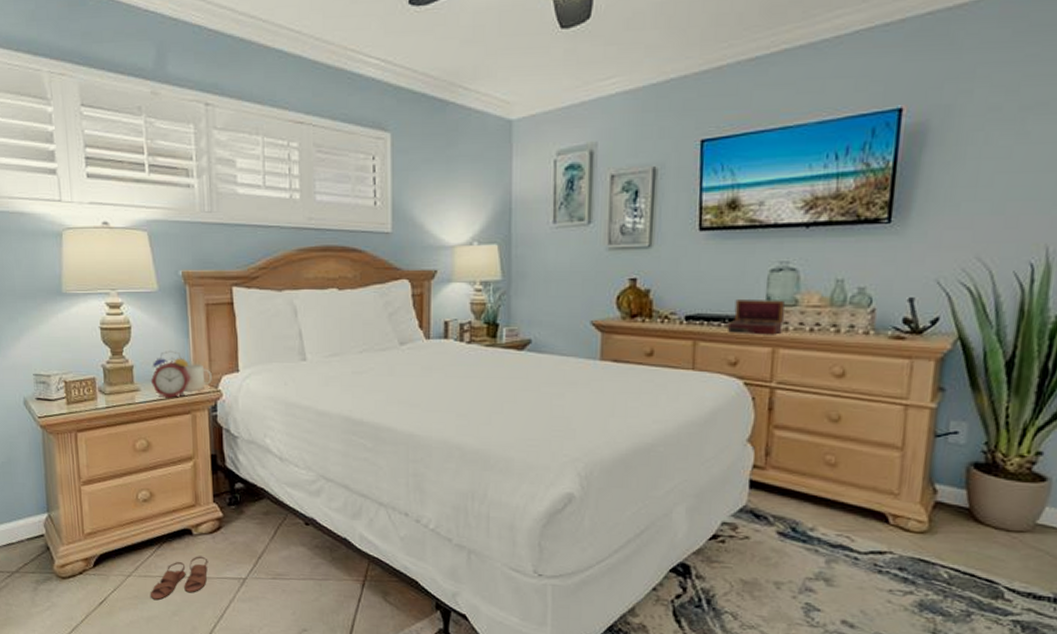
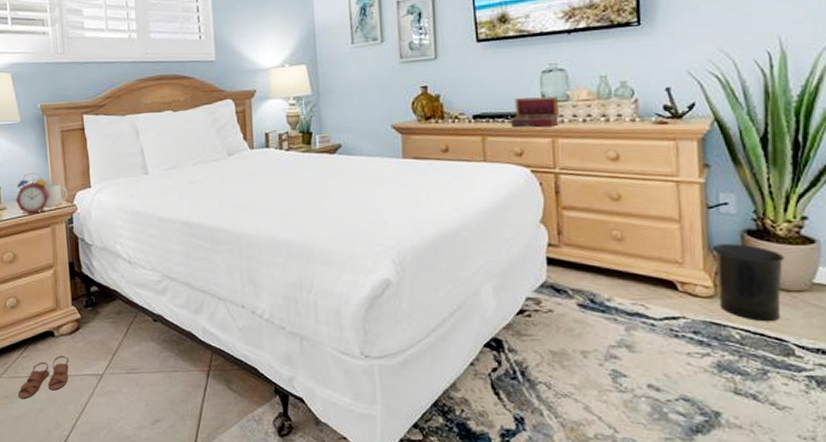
waste bin: none [931,476,1010,561] -> present [712,244,784,321]

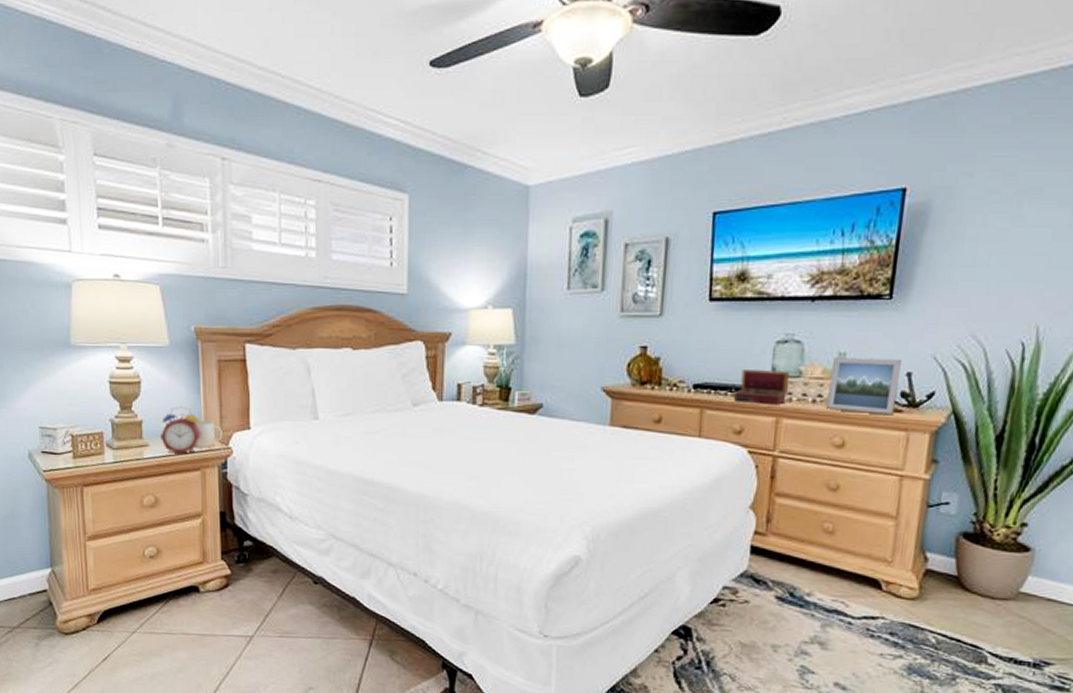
sandal: present [19,355,69,398] -> none [156,613,215,657]
picture frame: none [595,76,661,128] -> present [826,357,901,416]
waste bin: present [712,244,784,321] -> none [921,545,996,627]

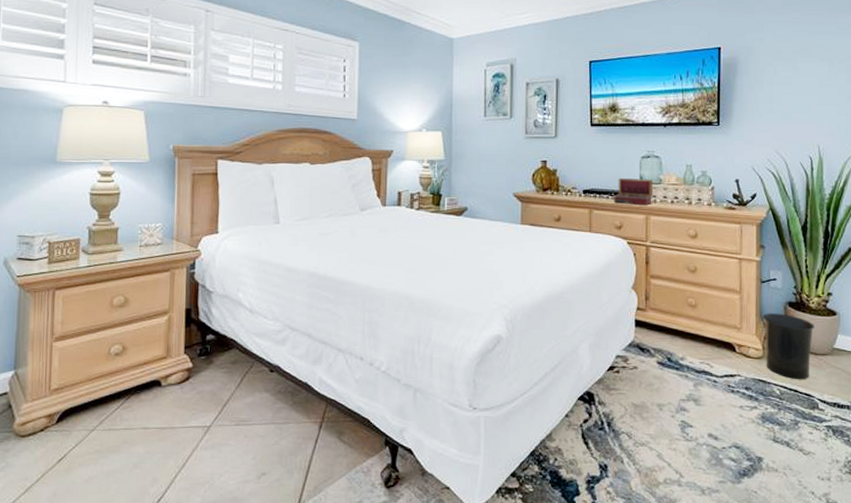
alarm clock: present [159,405,201,454] -> none [133,213,173,257]
mug: present [194,419,223,448] -> none [166,225,193,251]
picture frame: present [826,357,901,416] -> none [682,168,731,212]
waste bin: none [921,545,996,627] -> present [763,313,814,379]

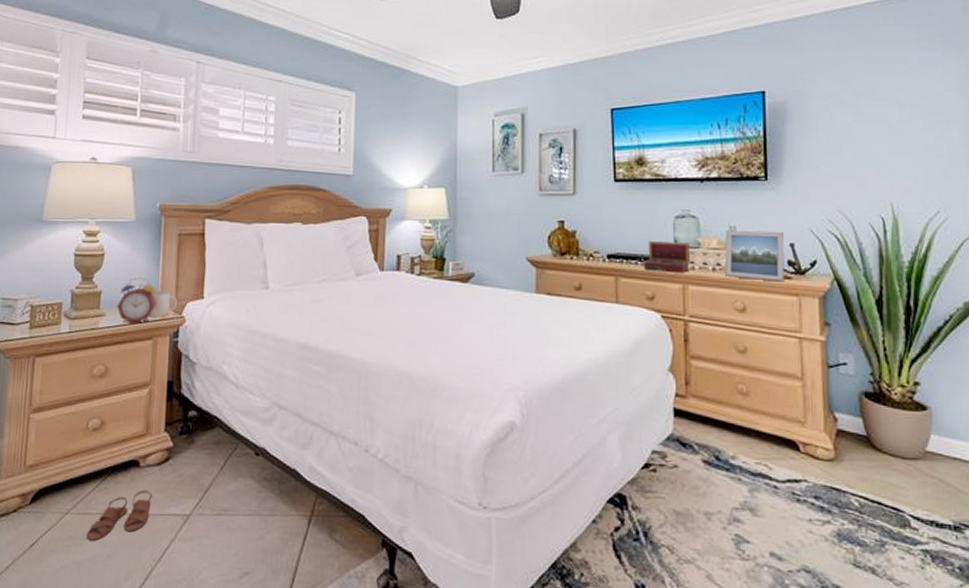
sandal: none [113,406,175,453] -> present [87,490,153,541]
alarm clock: none [133,213,173,257] -> present [116,276,156,323]
mug: none [166,225,193,251] -> present [149,289,177,318]
picture frame: none [682,168,731,212] -> present [725,230,785,282]
waste bin: present [763,313,814,379] -> none [832,405,899,489]

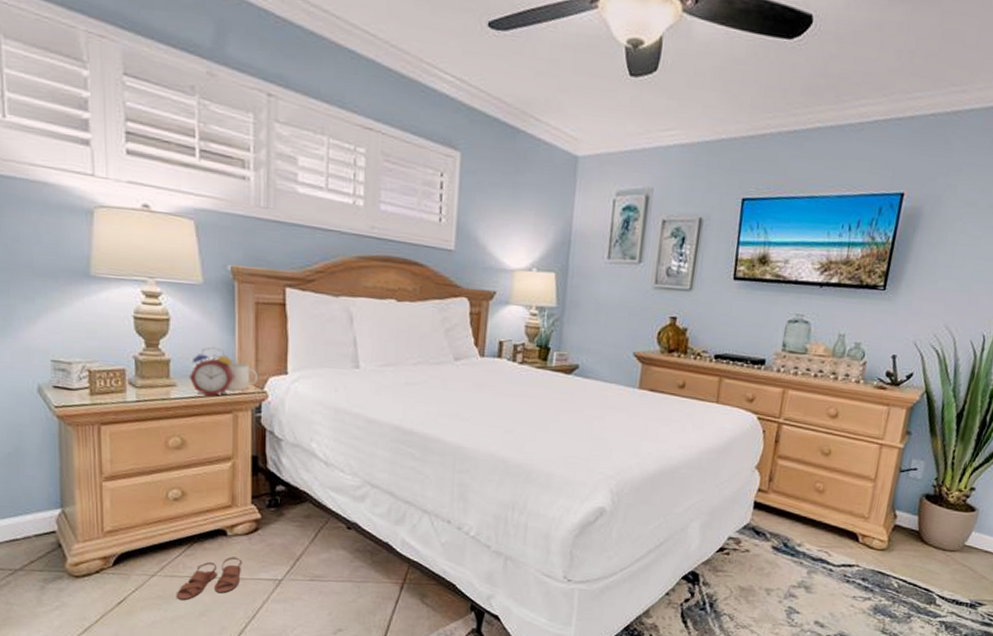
wooden box: present [643,241,690,275] -> none [748,344,797,379]
picture frame: present [725,230,785,282] -> none [825,337,889,392]

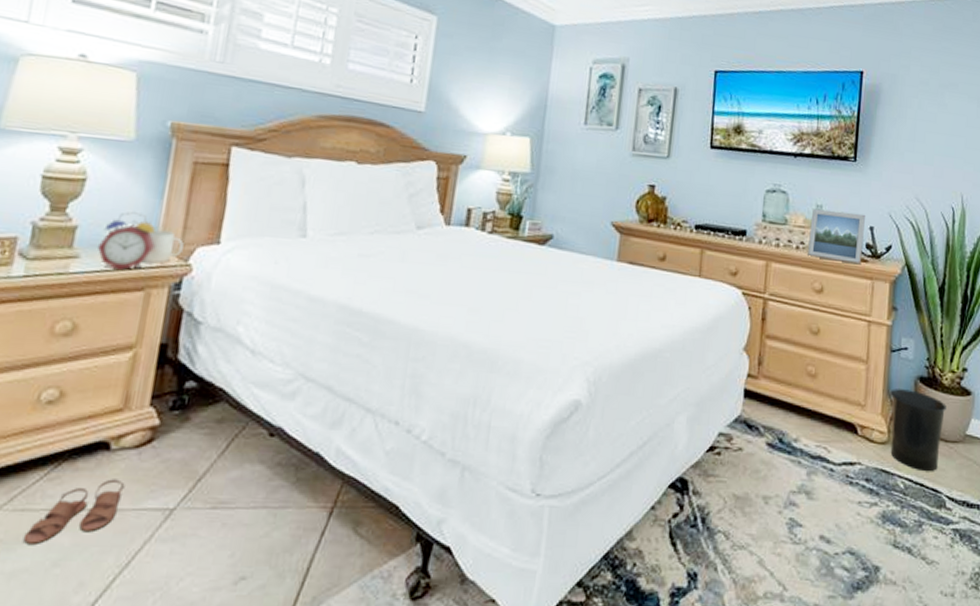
picture frame: none [825,337,889,392] -> present [808,208,865,265]
waste bin: none [888,504,949,574] -> present [890,389,946,471]

